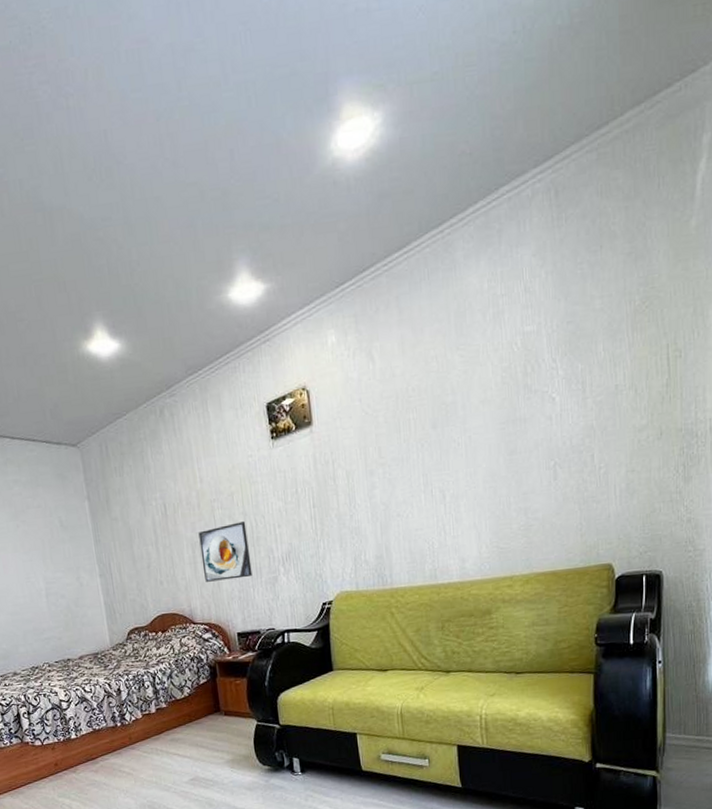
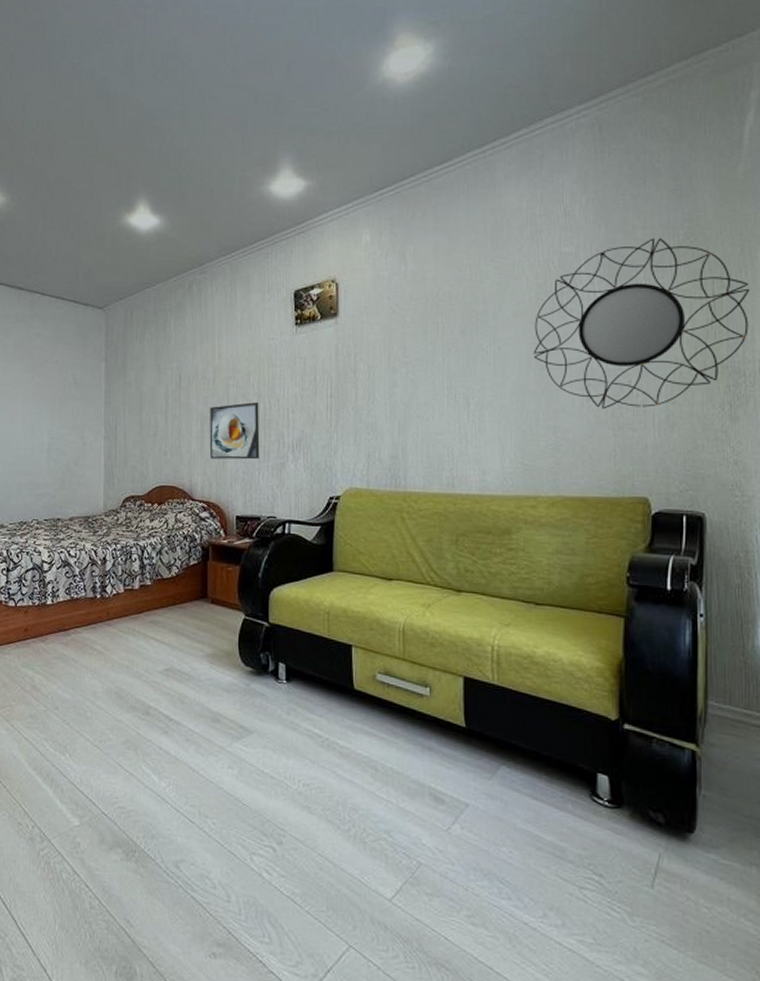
home mirror: none [502,306,702,486] -> present [533,238,750,409]

